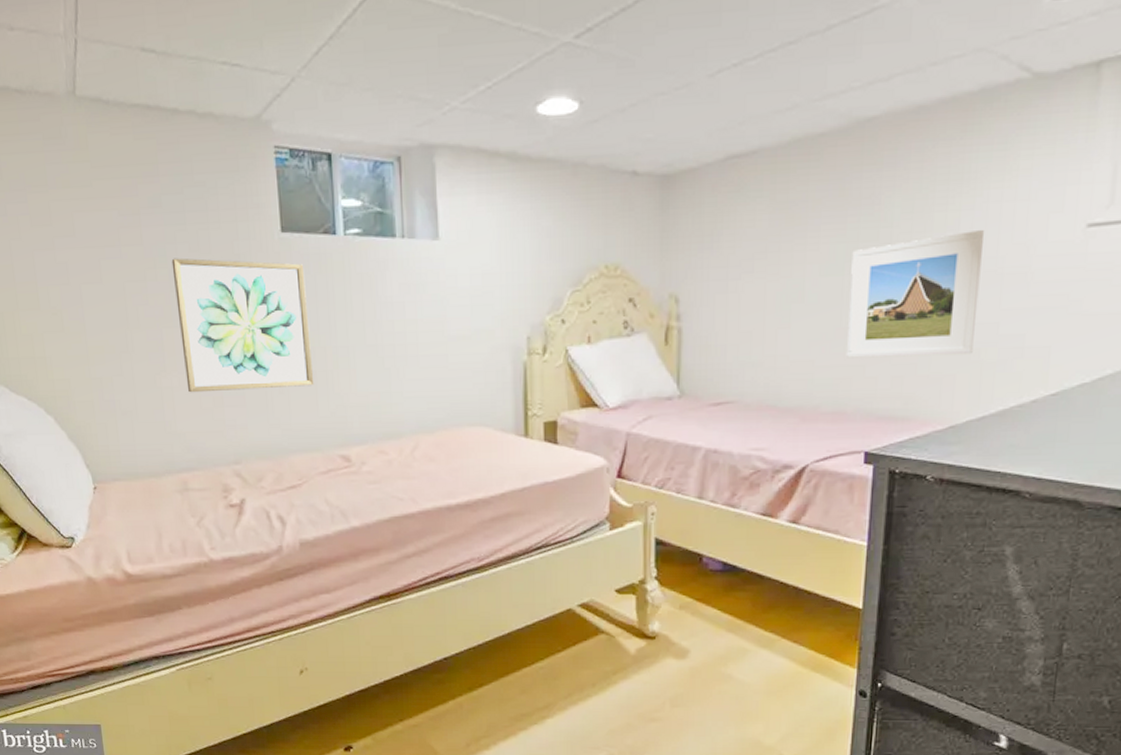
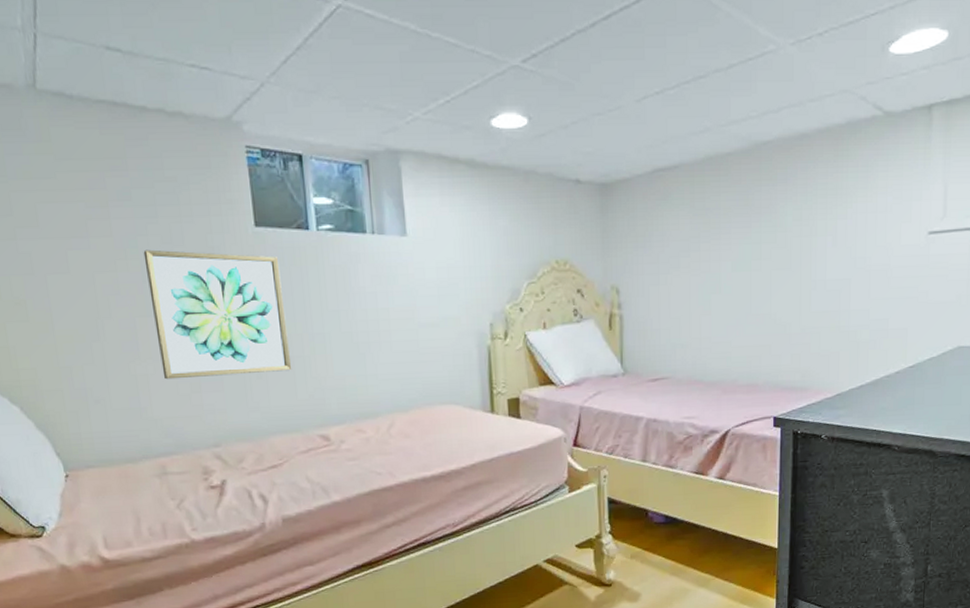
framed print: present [845,229,985,359] -> none [755,234,856,340]

